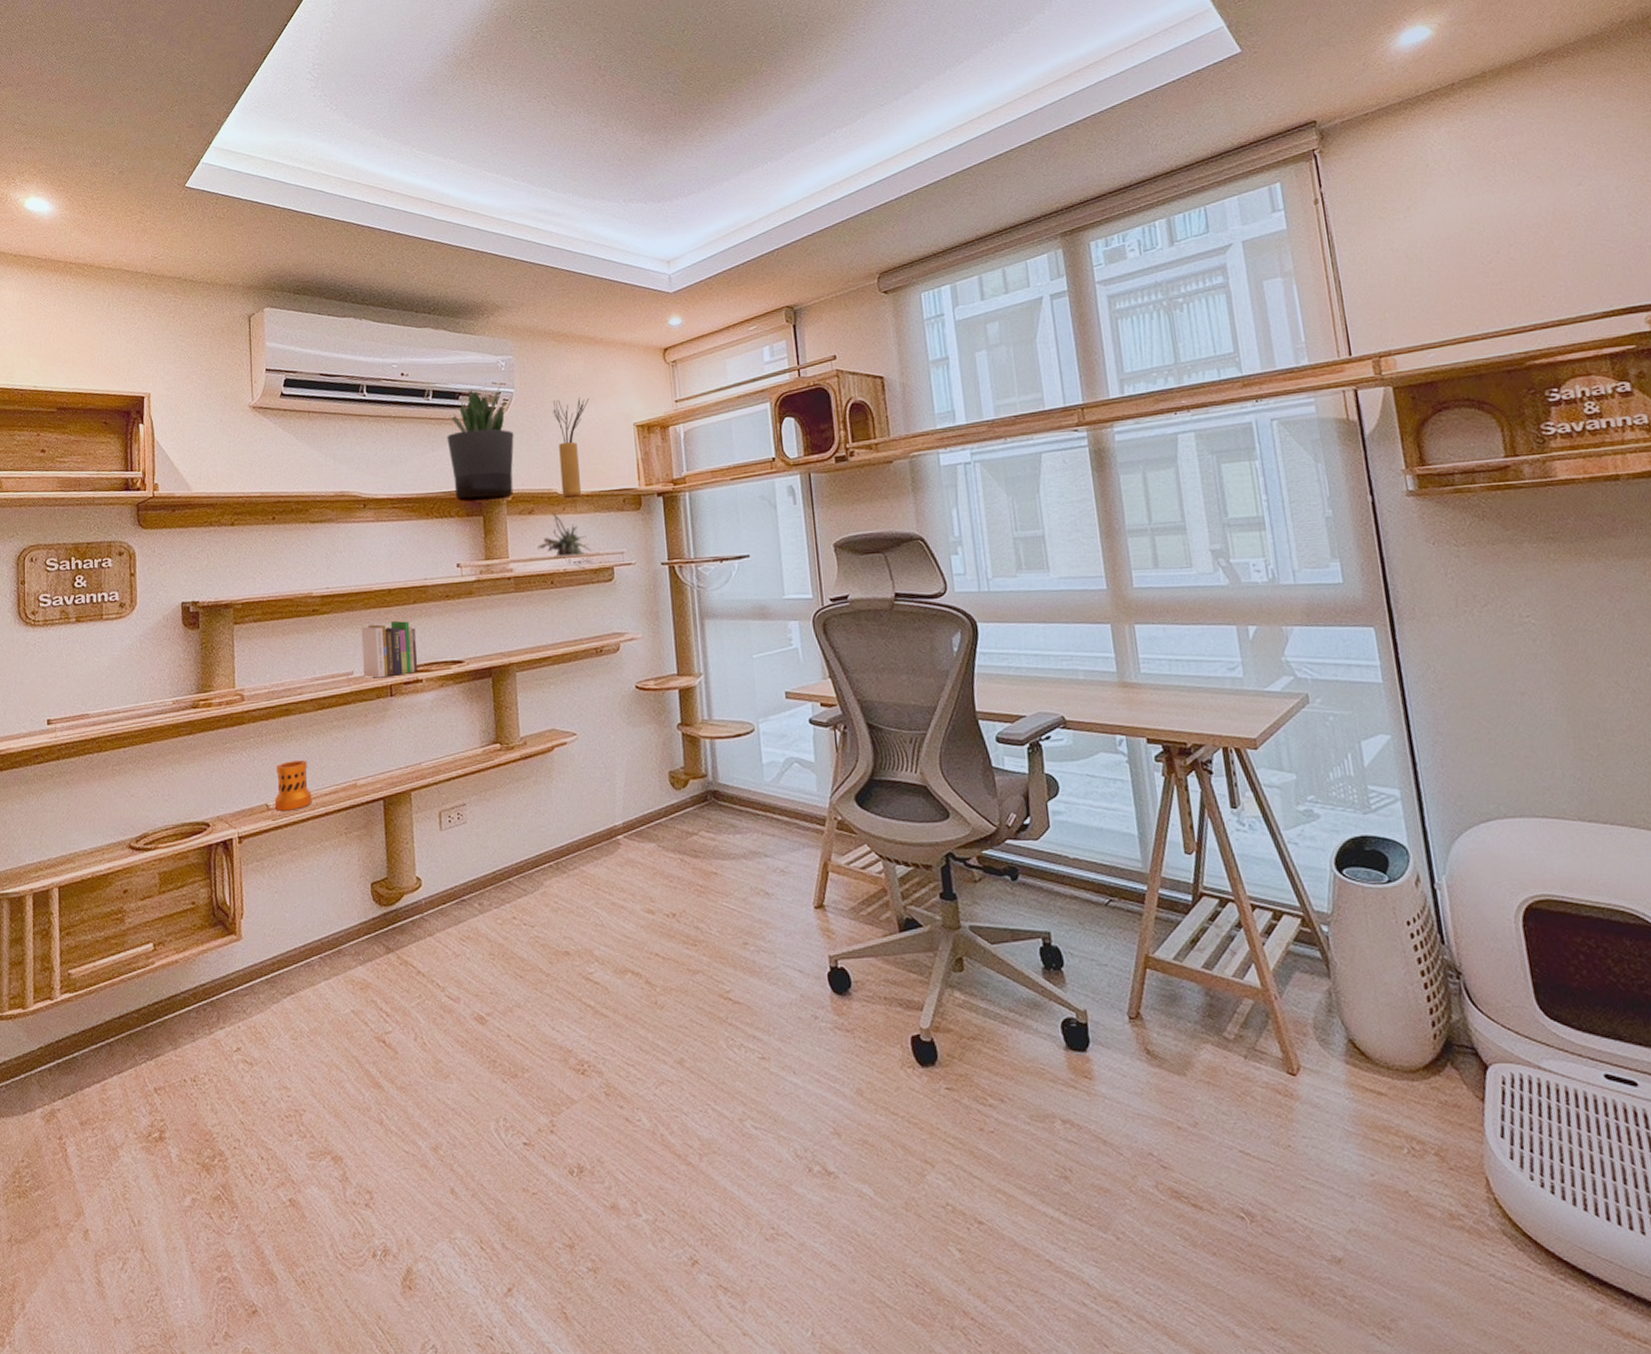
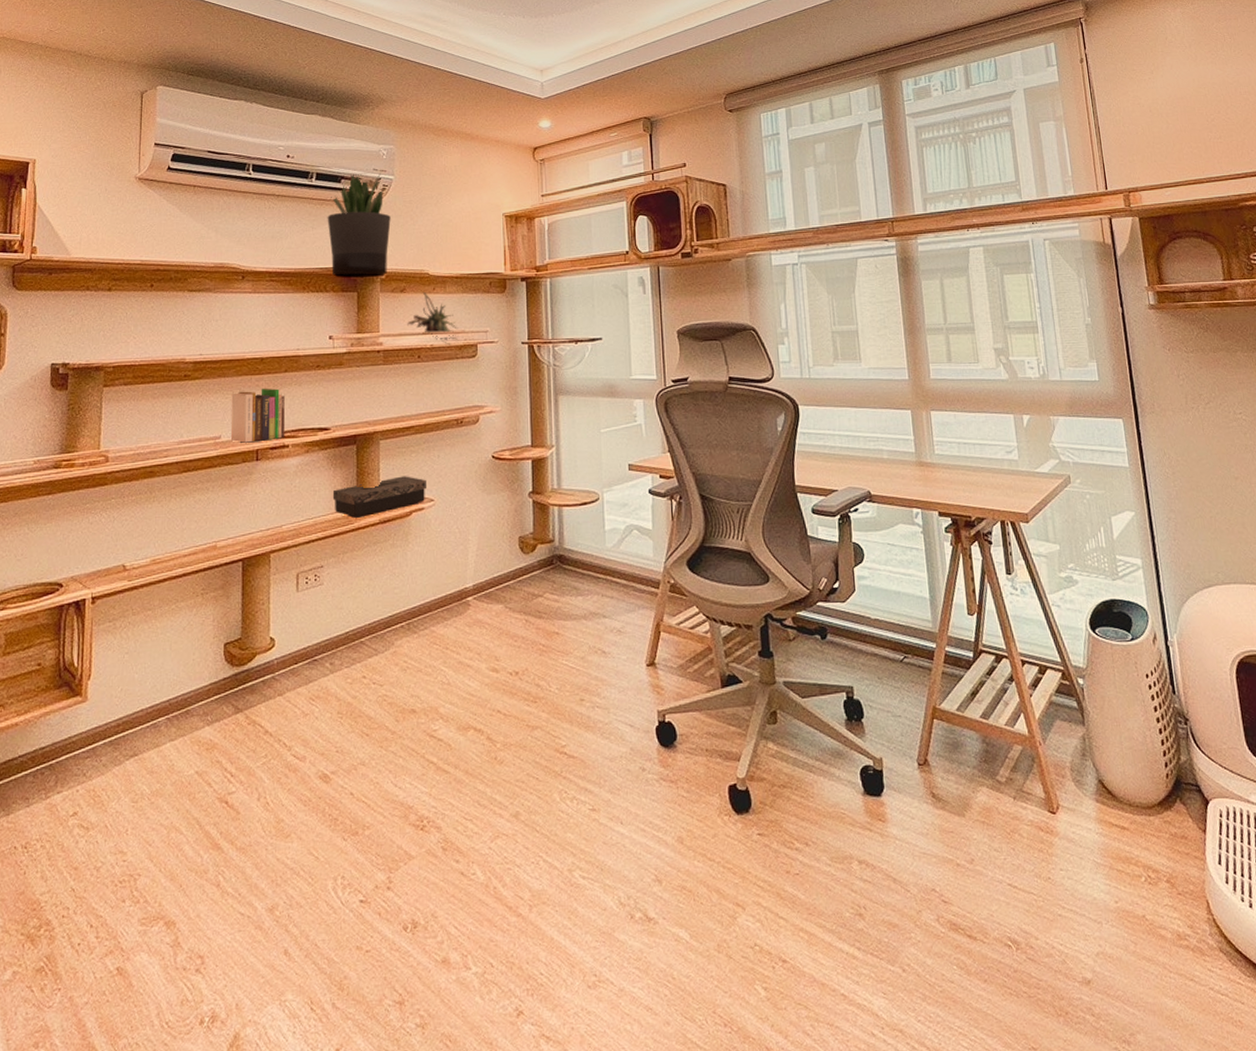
cat toy: present [275,760,312,811] -> none [132,522,171,572]
decorative box: none [470,709,568,754] -> present [332,476,426,518]
vase: present [553,397,589,499] -> none [429,187,463,280]

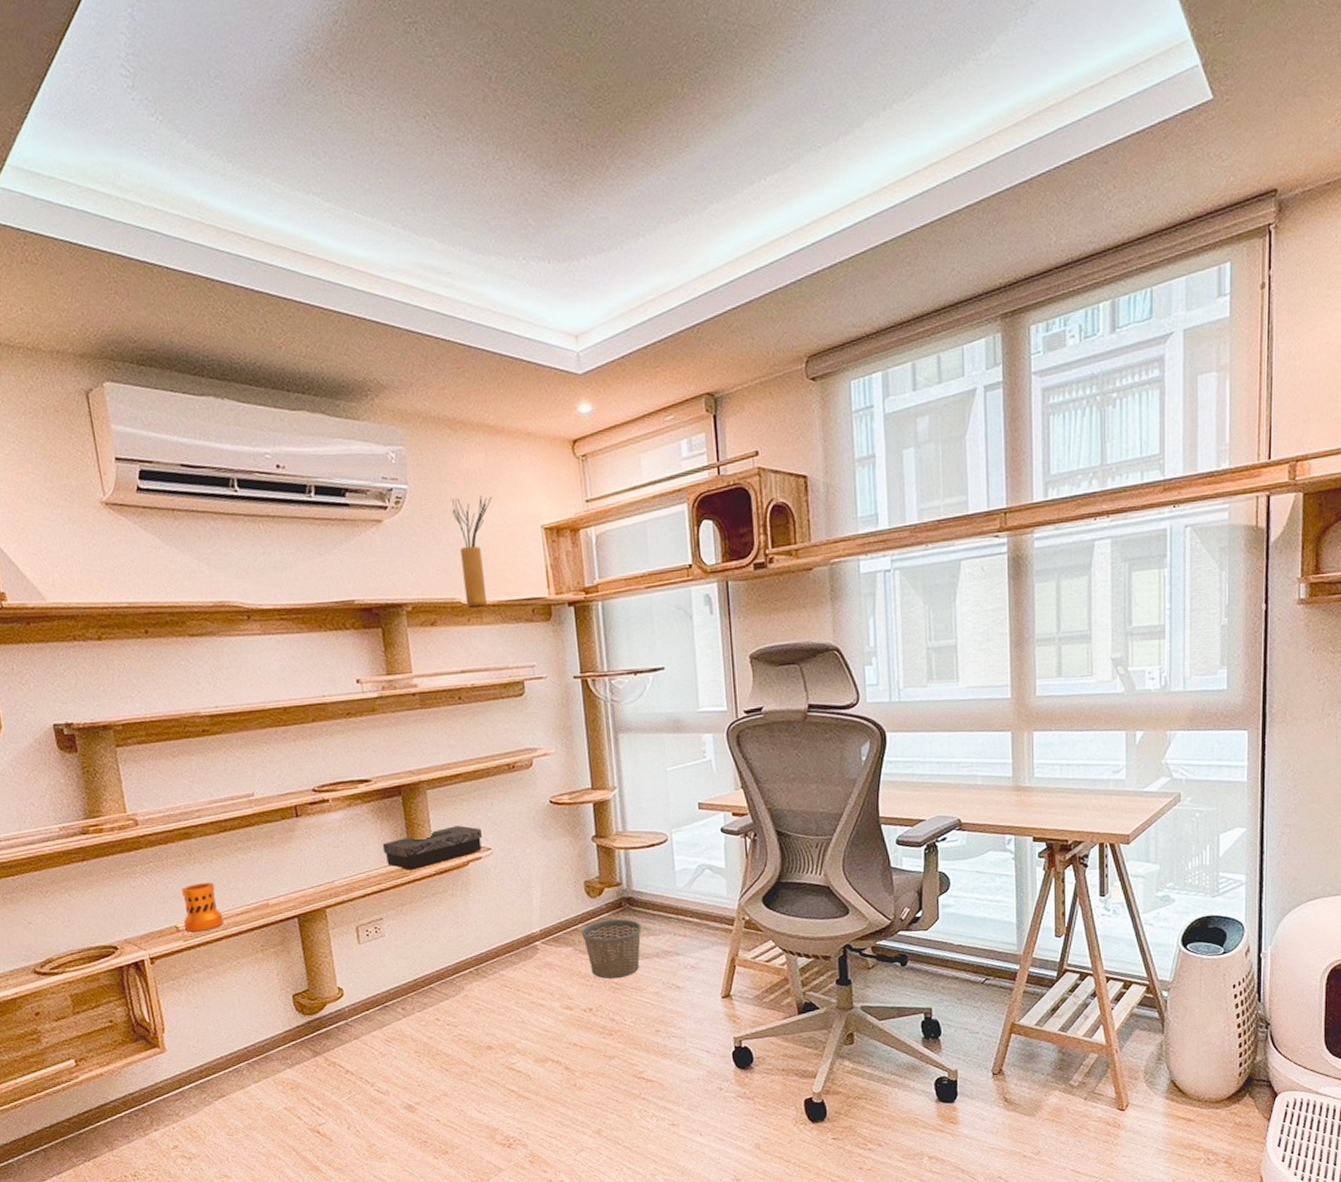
cat toy: none [132,522,171,572] -> present [182,882,224,932]
books: present [230,388,285,443] -> none [257,740,323,800]
planter: present [327,169,391,279] -> none [335,477,413,613]
plant: present [407,292,459,345] -> none [443,624,503,684]
vase: none [429,187,463,280] -> present [452,495,492,609]
basket: none [513,577,572,640] -> present [582,919,642,979]

